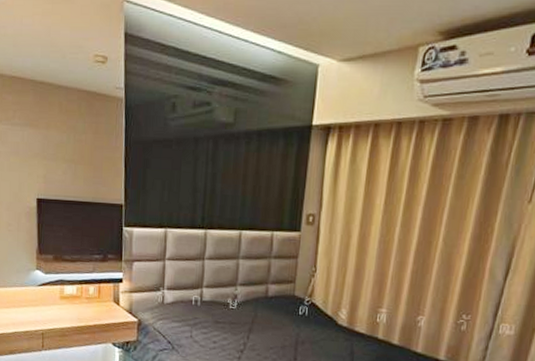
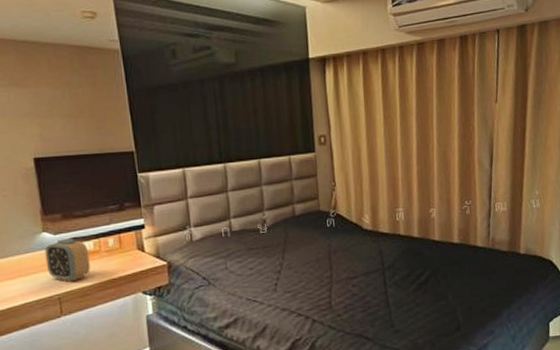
alarm clock: none [35,279,72,321] -> present [44,238,91,282]

